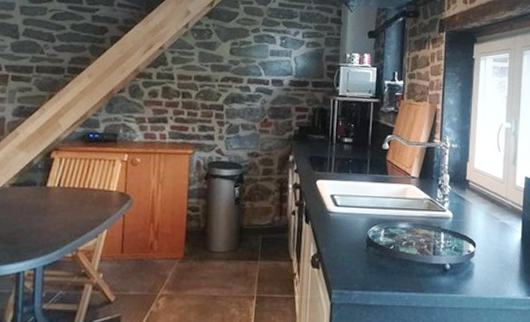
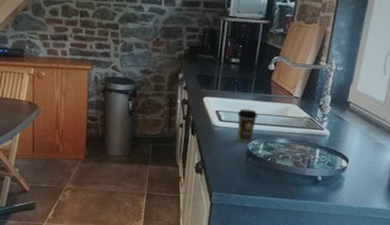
coffee cup: none [354,191,376,229] -> present [237,108,258,143]

